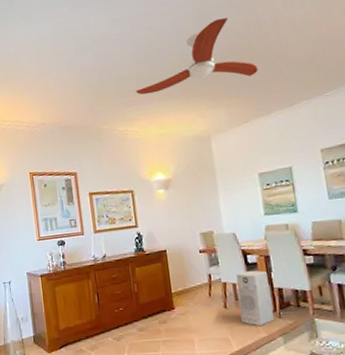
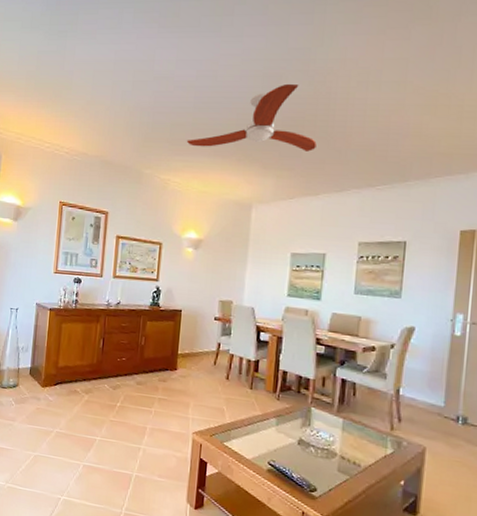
air purifier: present [236,270,274,326] -> none [240,347,276,403]

